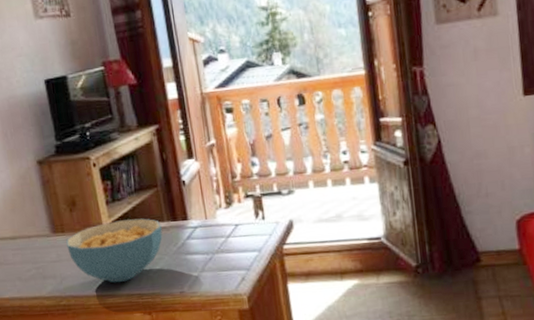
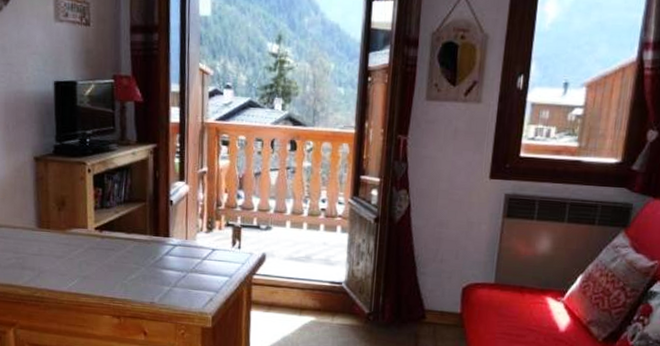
cereal bowl: present [66,218,163,283] -> none [50,226,143,285]

